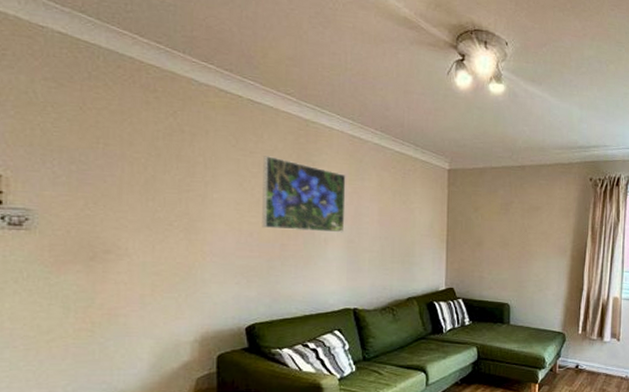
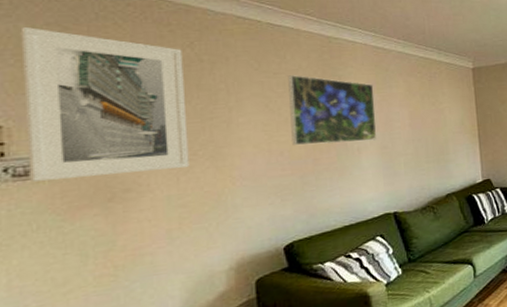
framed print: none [21,79,166,236] -> present [20,26,190,182]

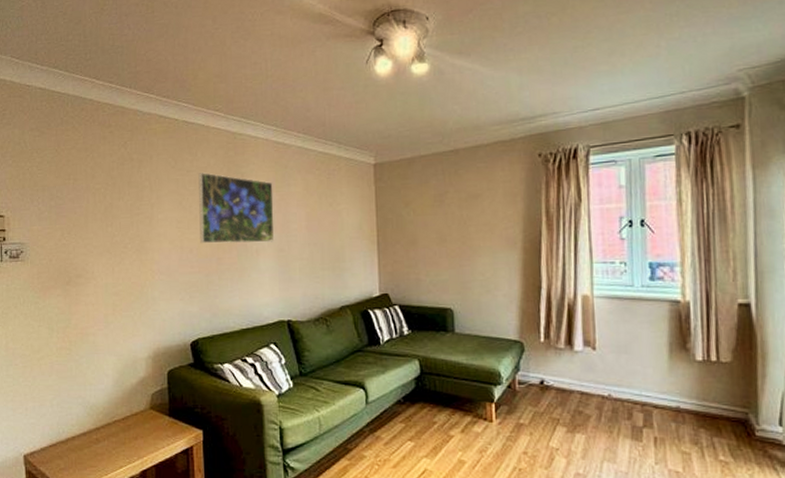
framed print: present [20,26,190,182] -> none [16,132,121,263]

